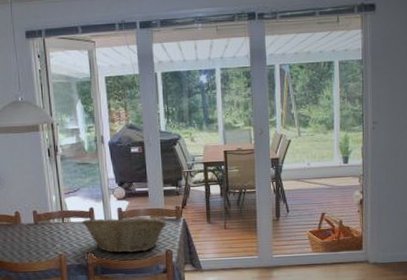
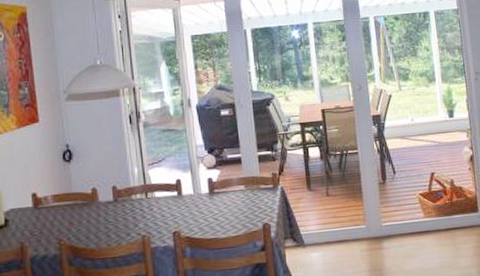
fruit basket: present [81,213,168,253] -> none [167,184,264,230]

